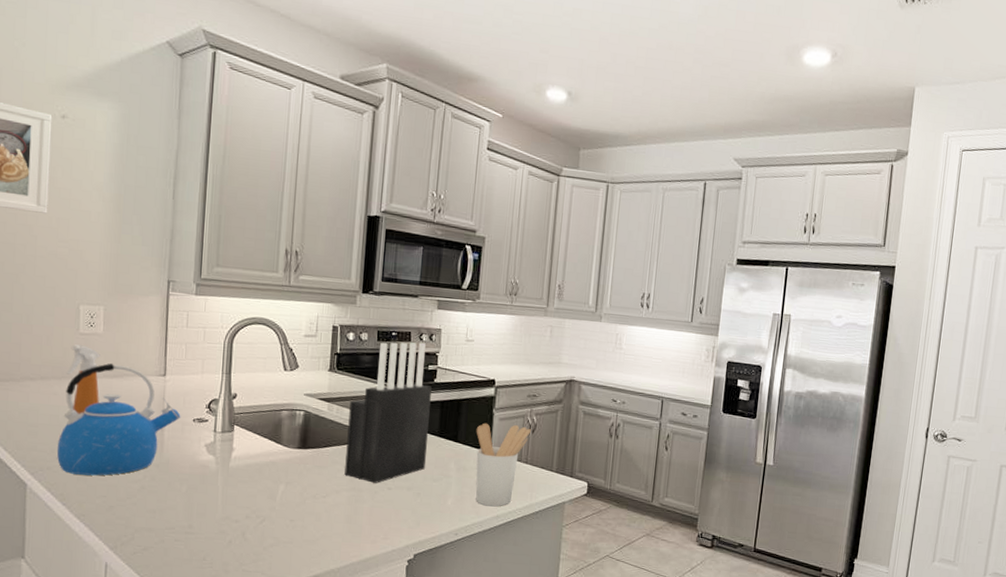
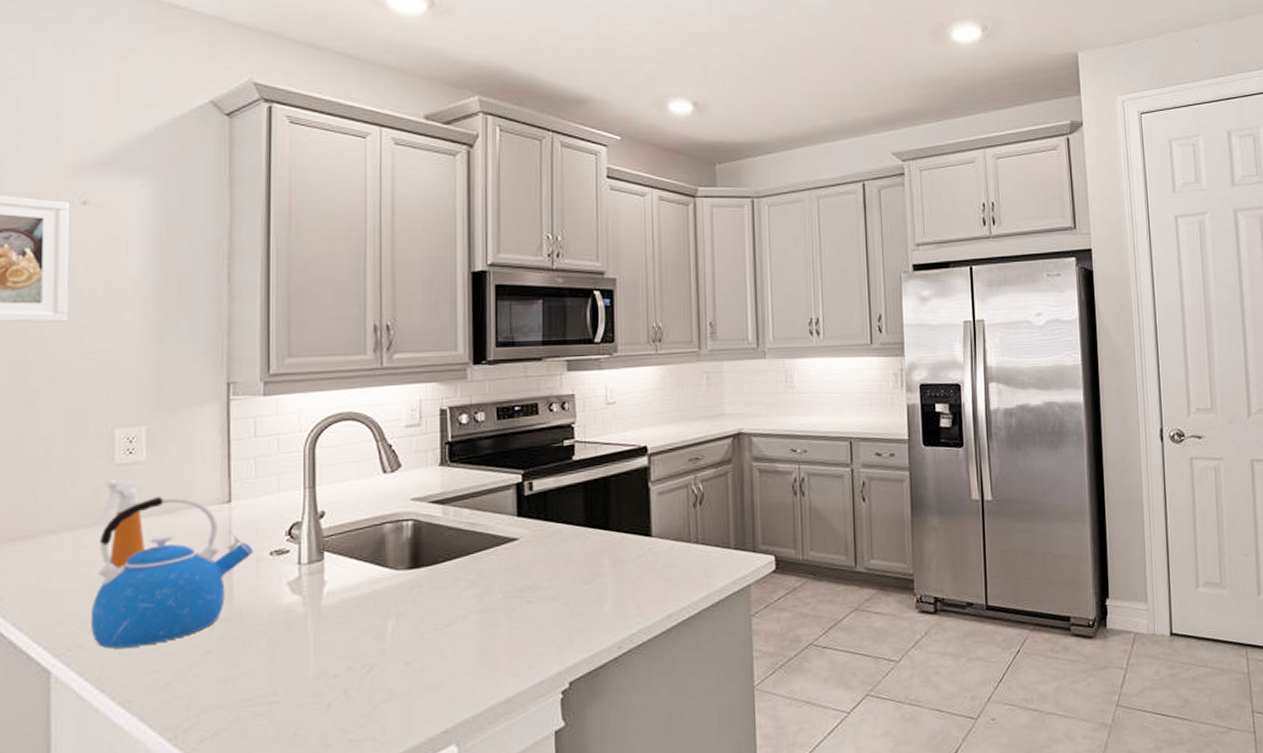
knife block: present [344,342,432,483] -> none [470,414,572,599]
utensil holder: present [475,423,531,507] -> none [630,498,697,605]

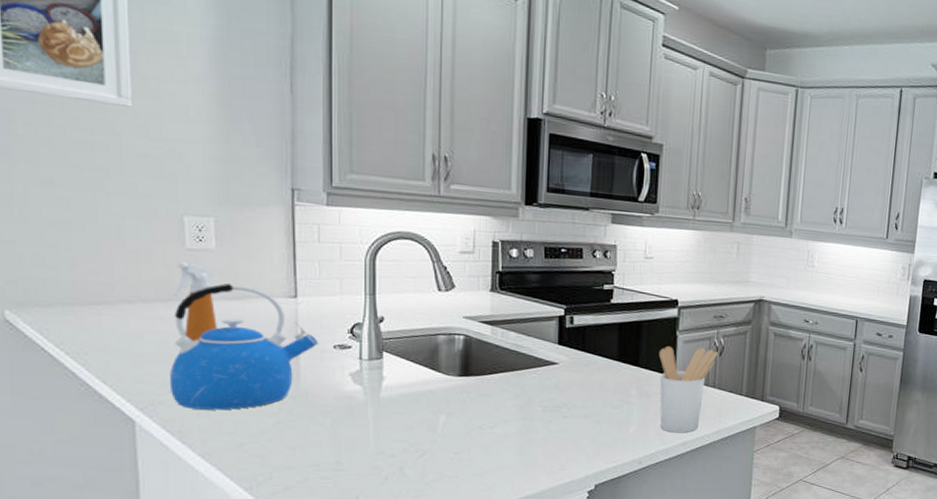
utensil holder: none [630,498,697,605] -> present [658,346,718,433]

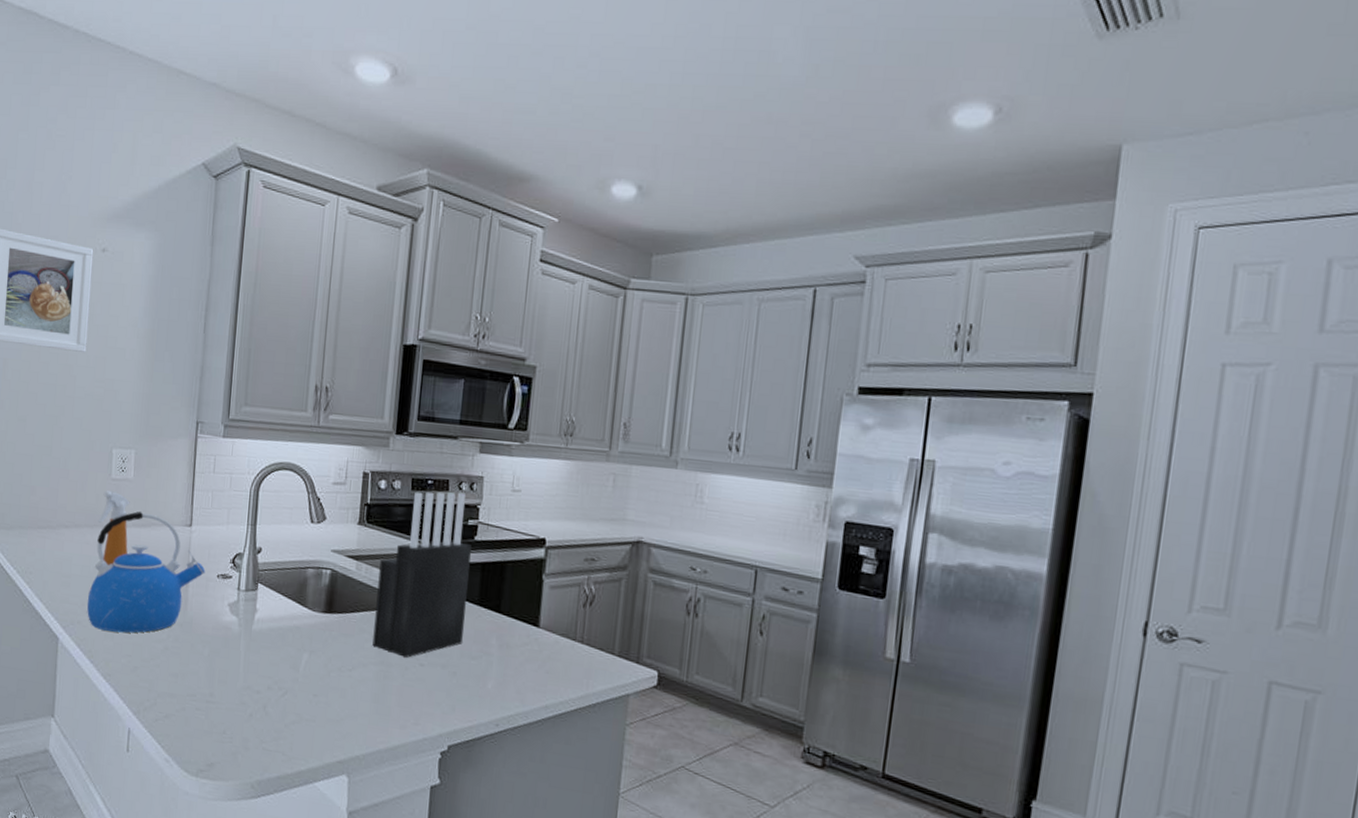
knife block: none [514,259,608,412] -> present [372,492,472,658]
utensil holder: present [658,346,718,433] -> none [520,591,588,695]

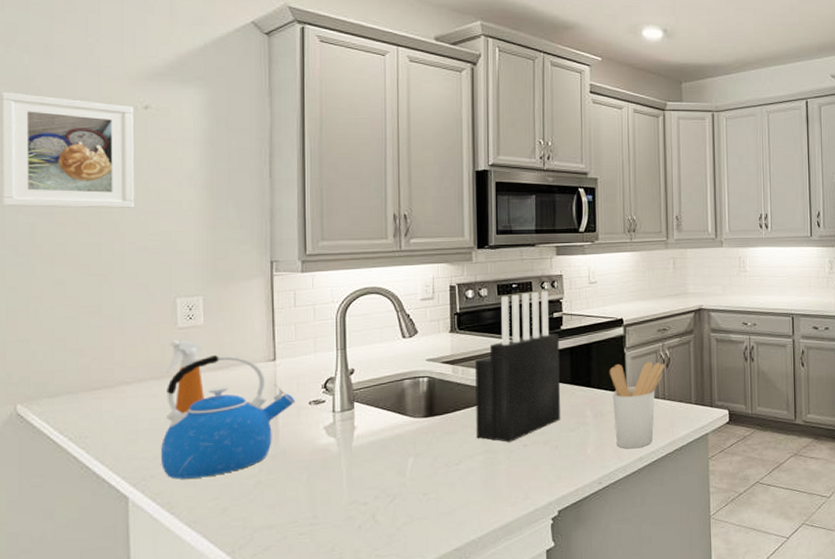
utensil holder: none [520,591,588,695] -> present [609,362,665,449]

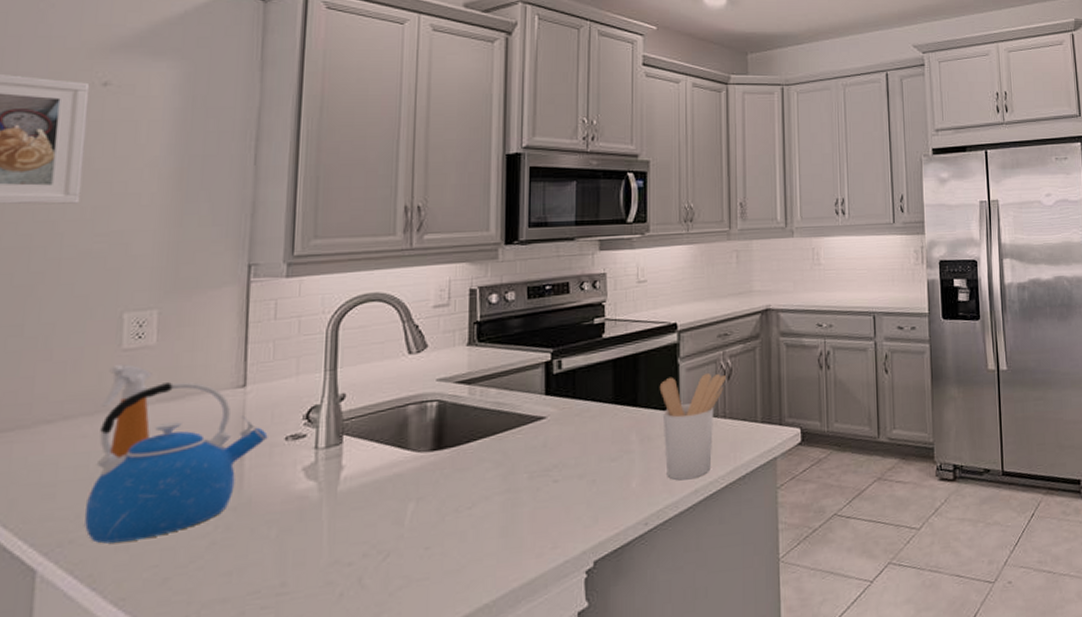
knife block: present [475,291,560,442] -> none [495,292,600,478]

